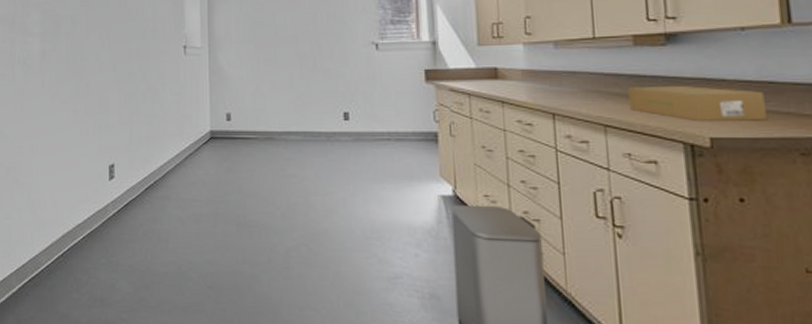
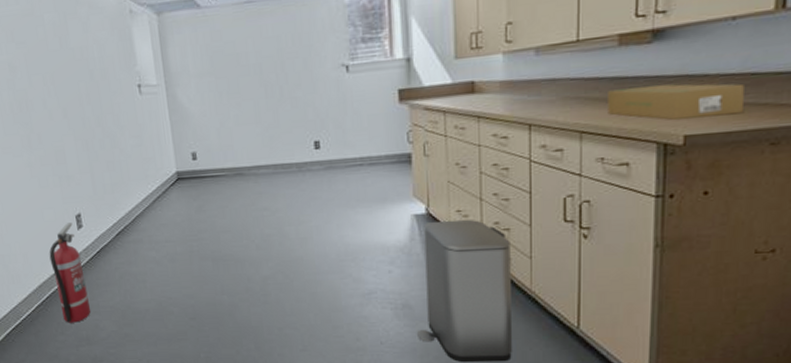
fire extinguisher: none [78,172,110,280] -> present [49,223,91,323]

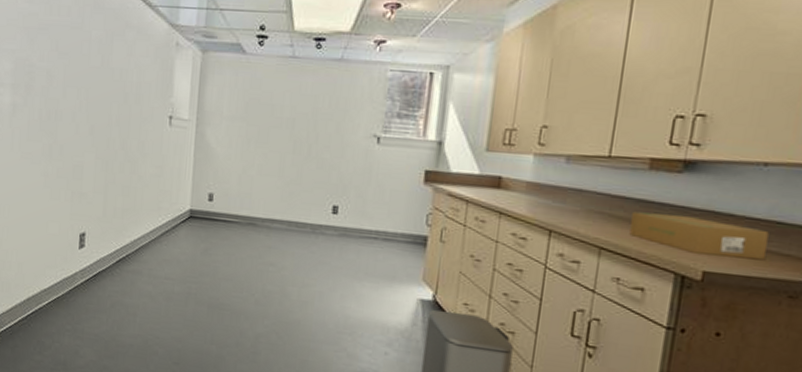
fire extinguisher: present [49,223,91,323] -> none [44,240,76,345]

